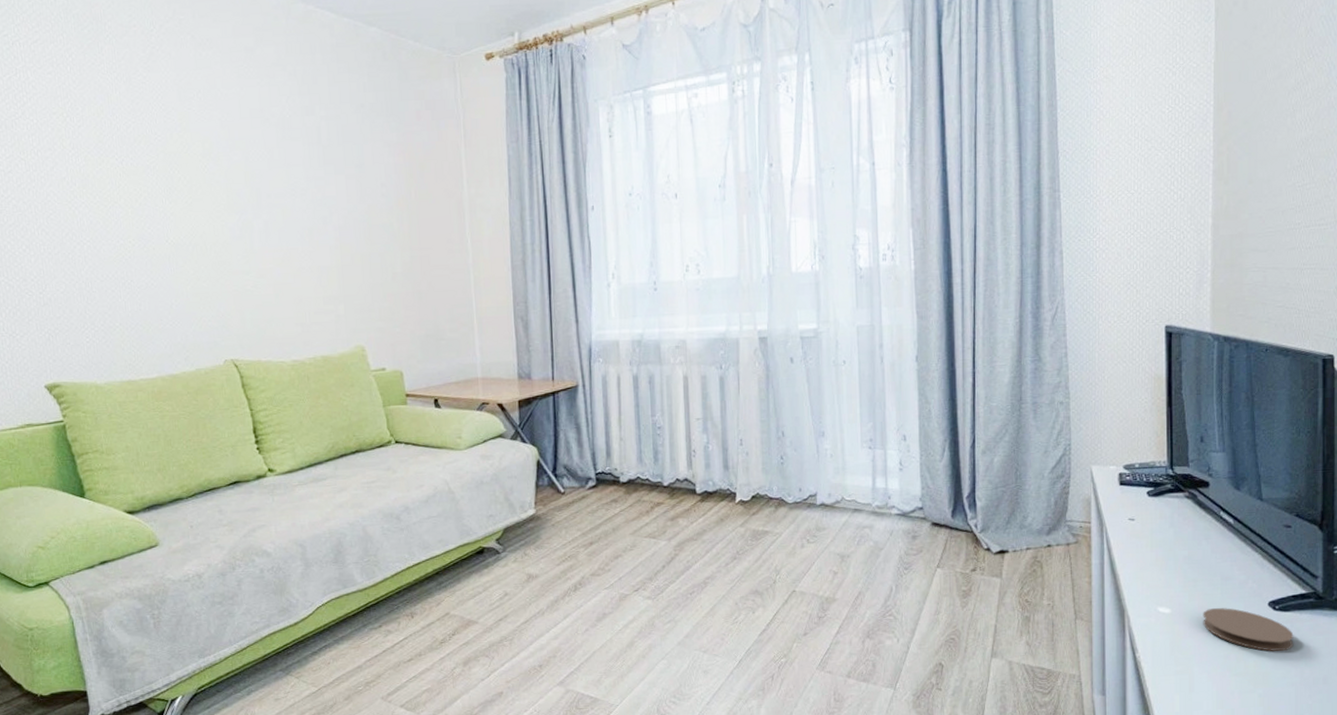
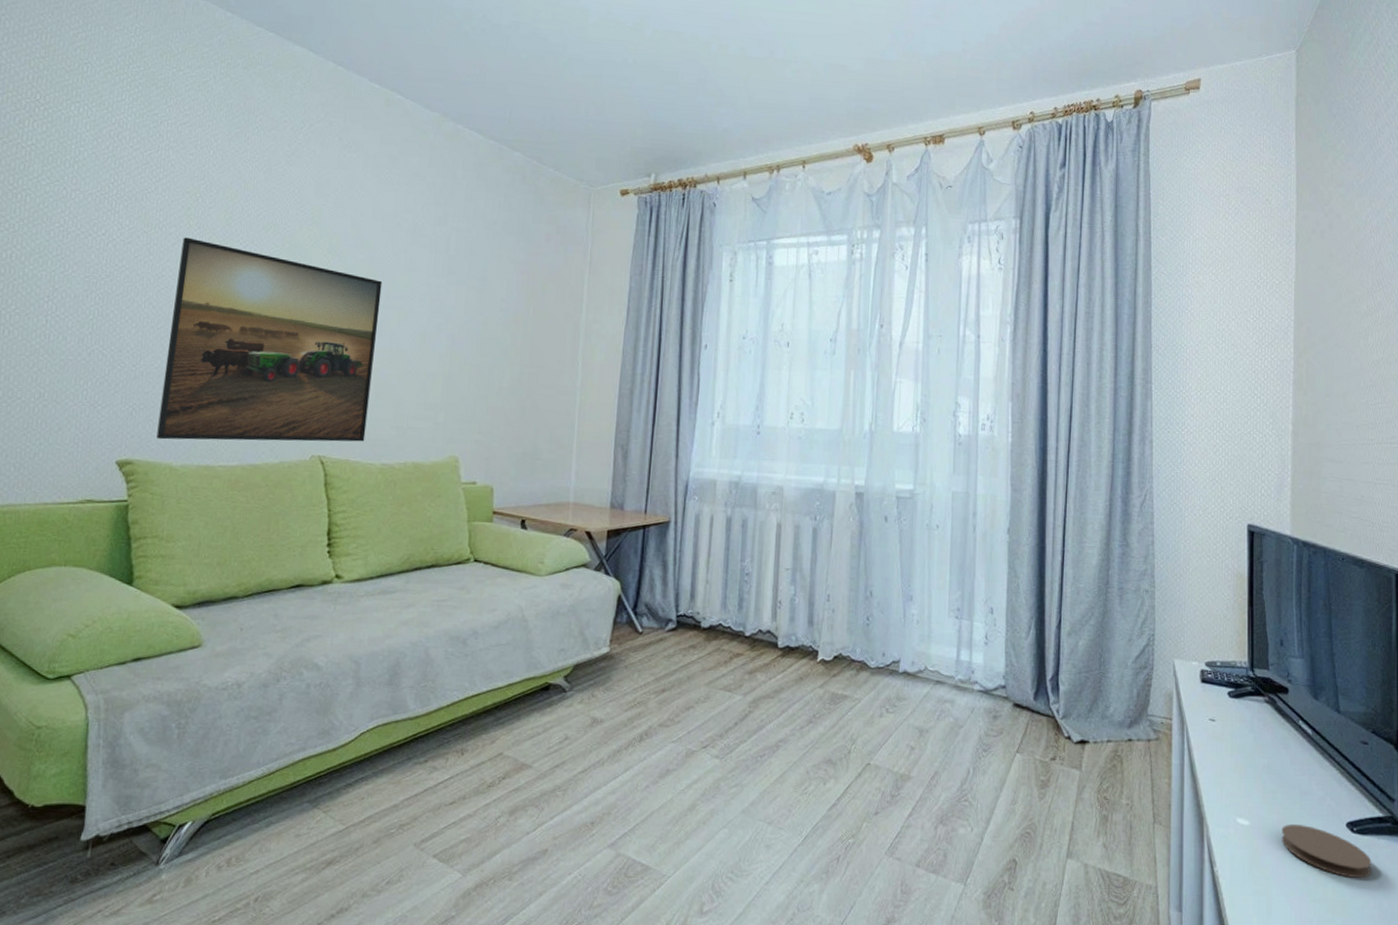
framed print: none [60,159,272,361] -> present [156,237,383,442]

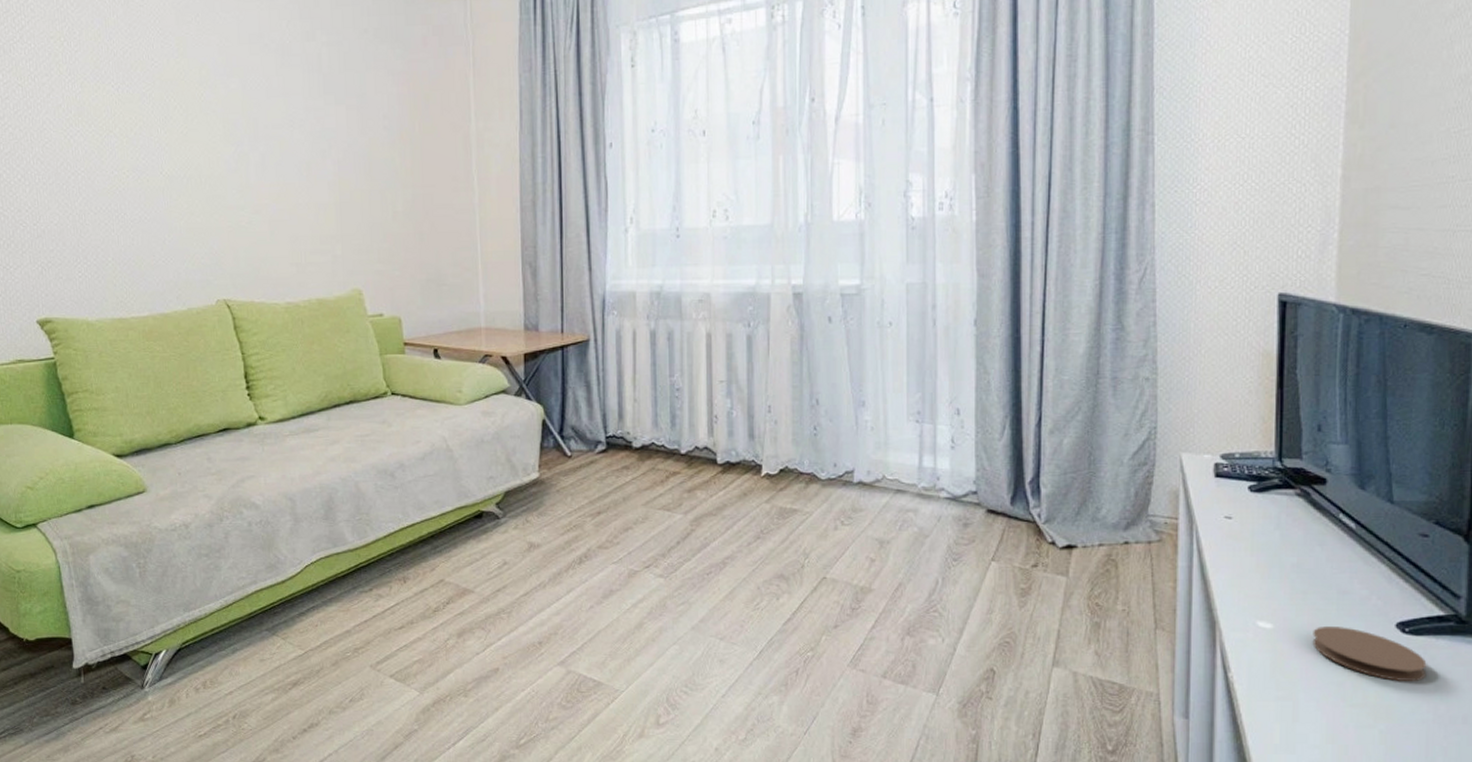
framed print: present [156,237,383,442] -> none [56,86,266,296]

